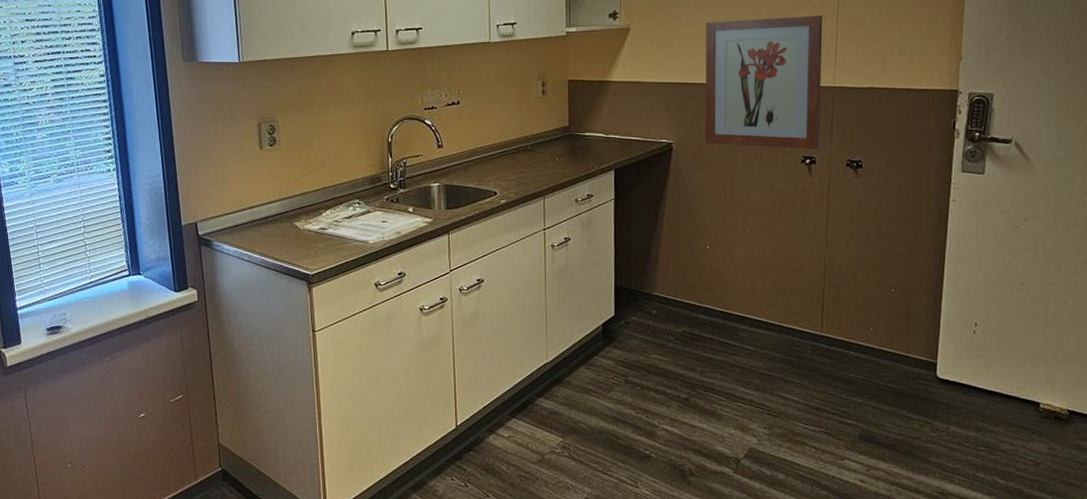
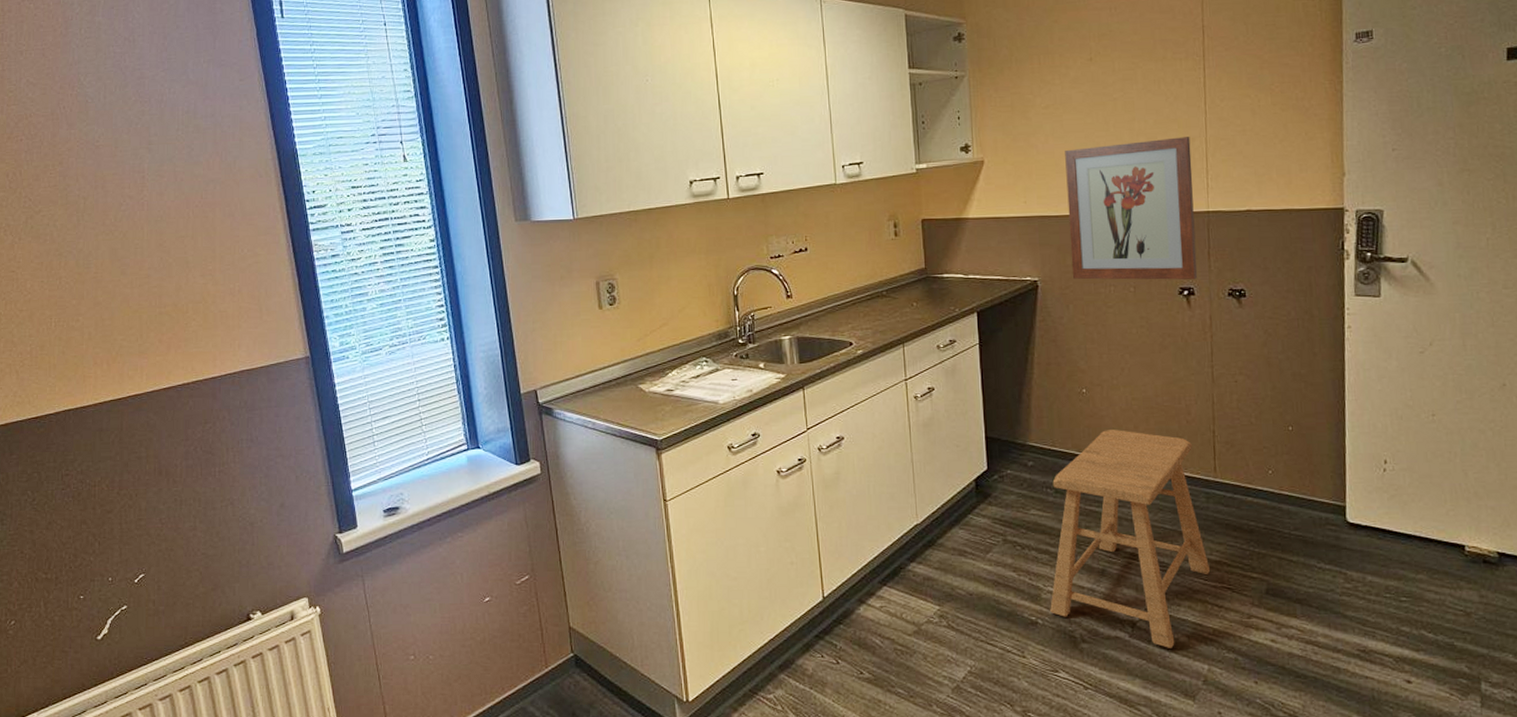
stool: none [663,283,811,484] -> present [1050,428,1211,648]

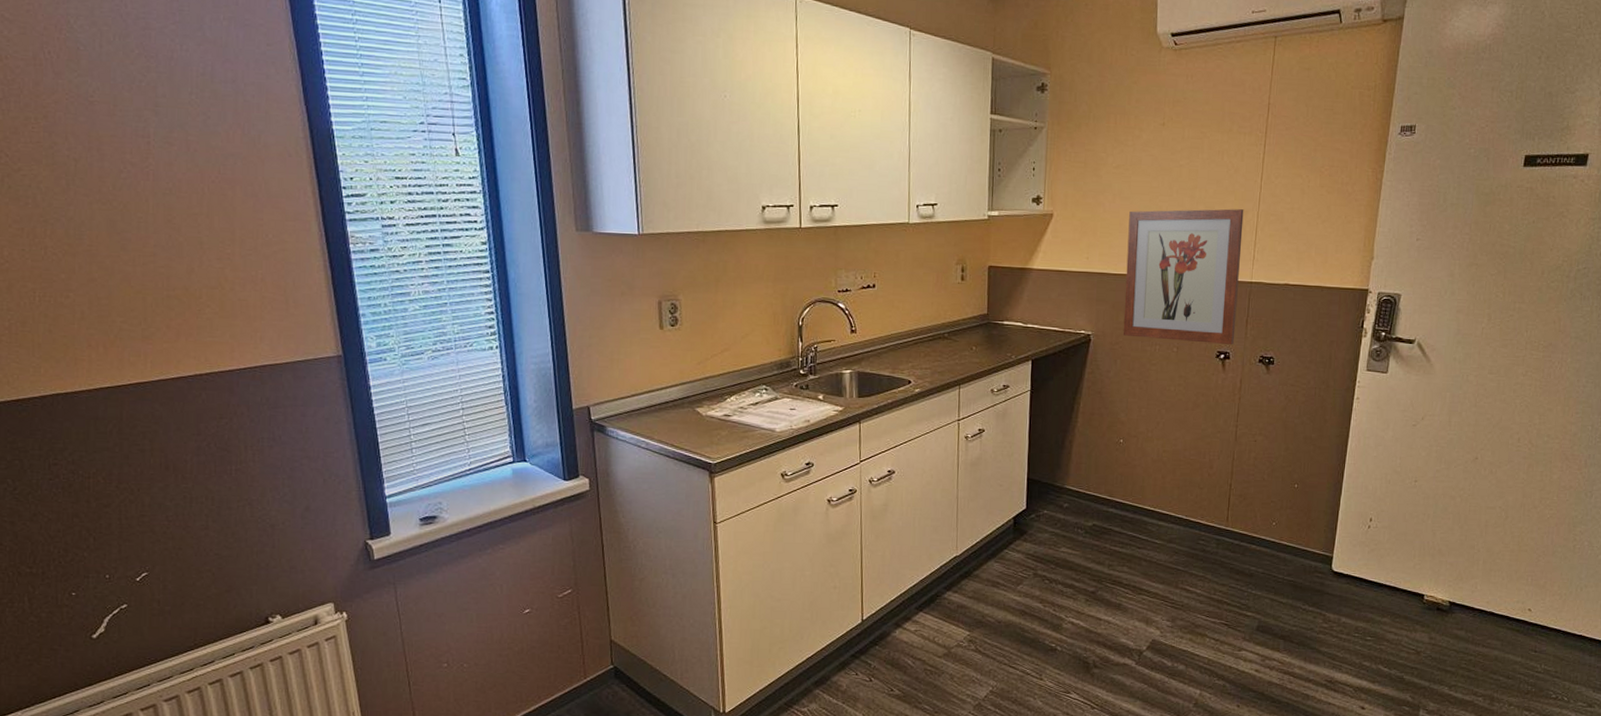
stool: present [1050,428,1211,648] -> none [1069,477,1213,675]

